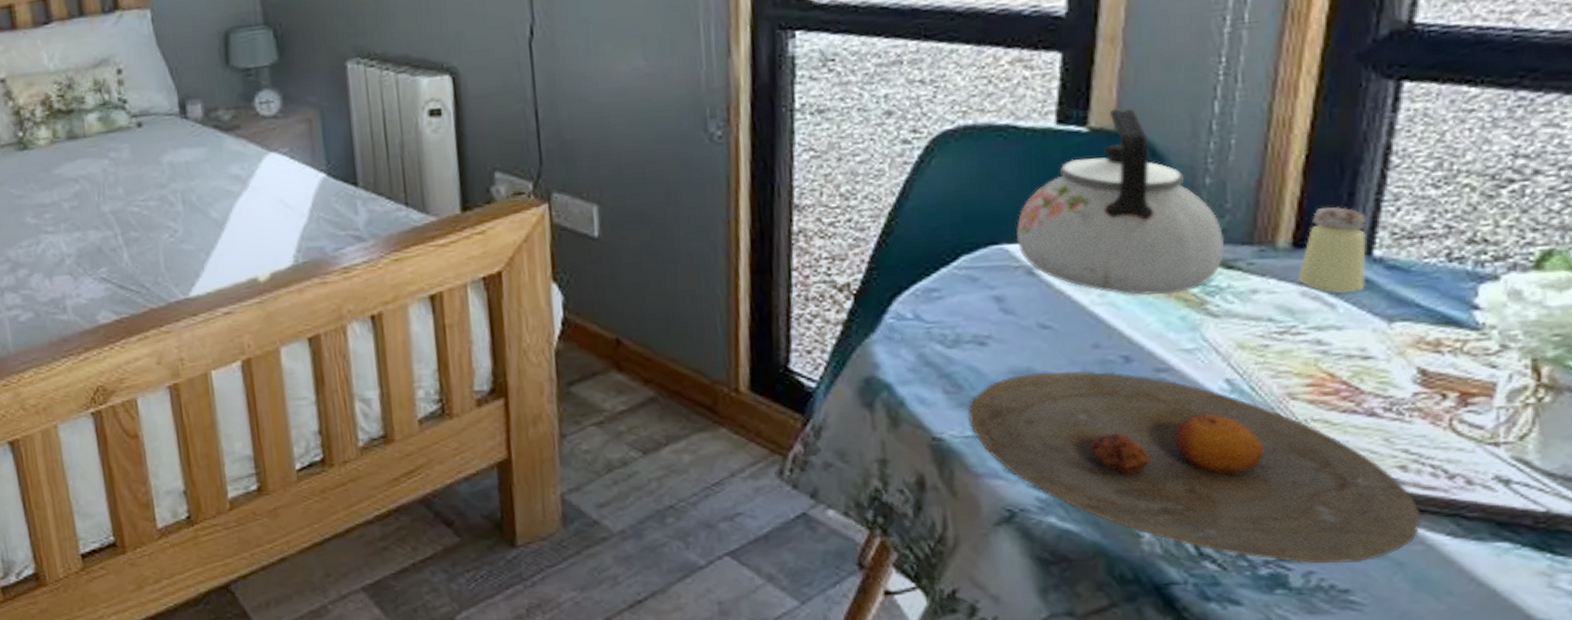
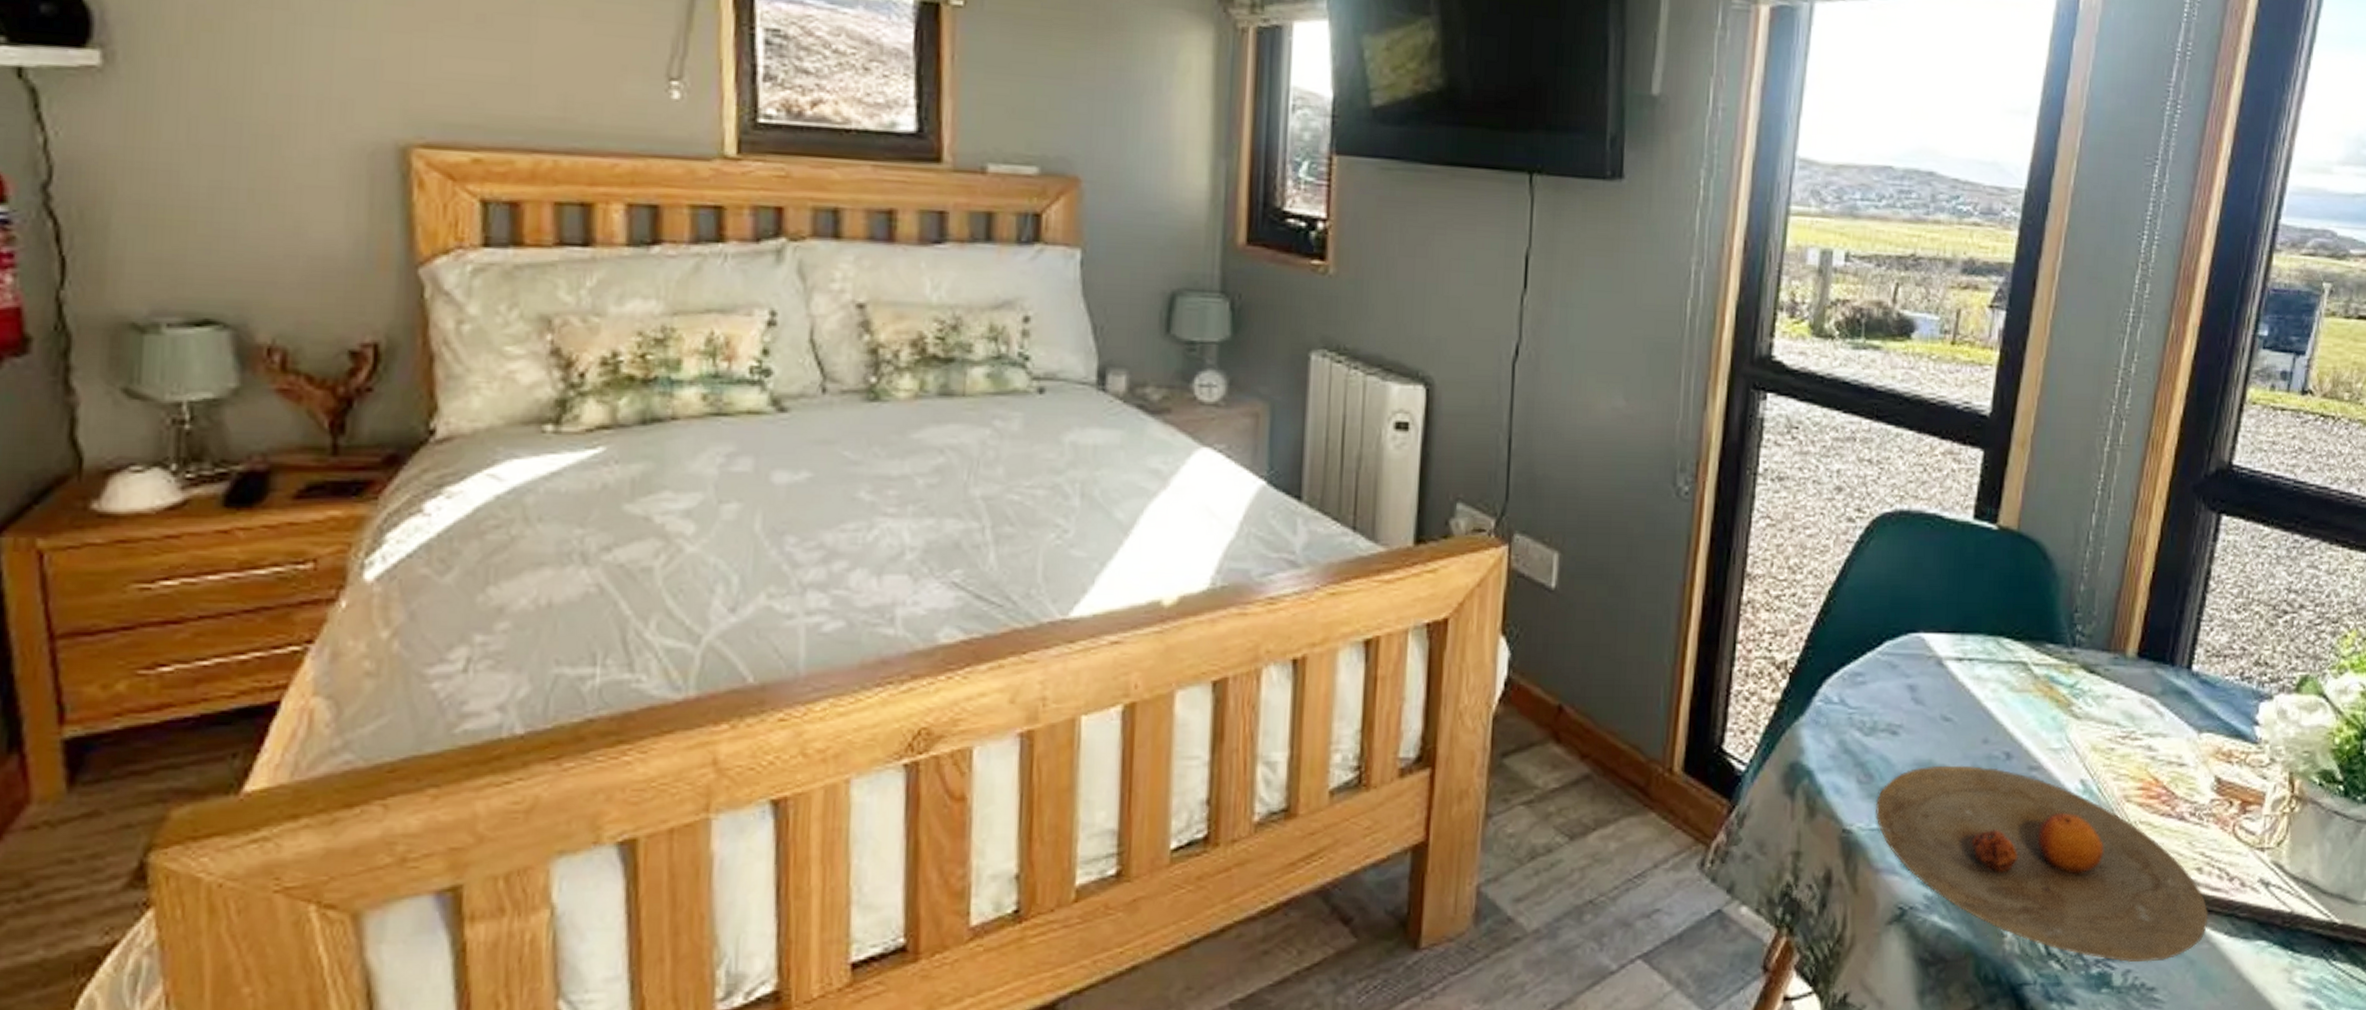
kettle: present [1016,109,1226,296] -> none [1931,511,2090,694]
saltshaker: present [1297,206,1367,294] -> none [2139,621,2190,704]

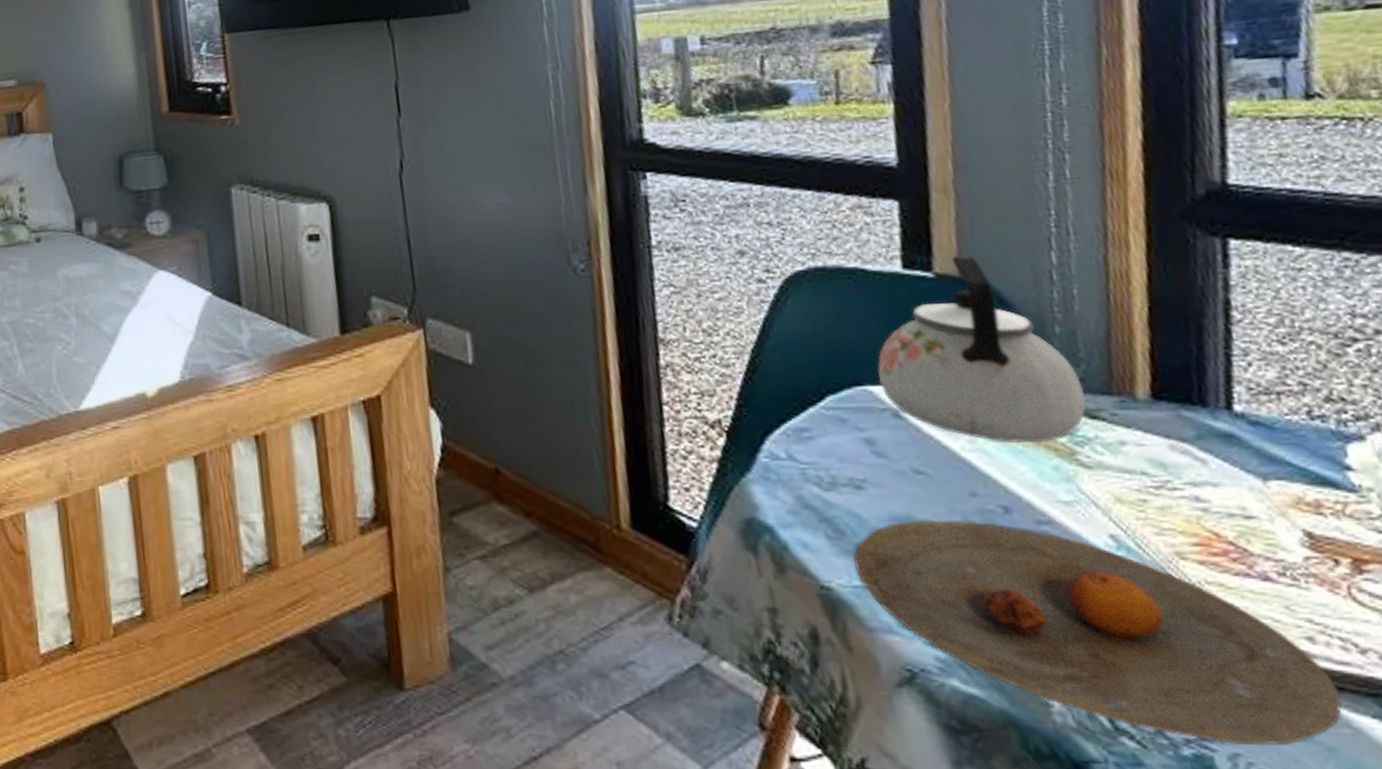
kettle: none [1931,511,2090,694] -> present [877,256,1087,444]

